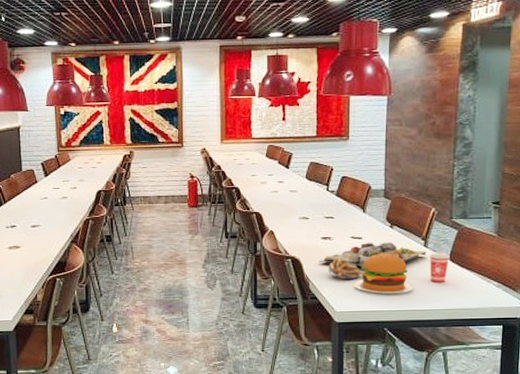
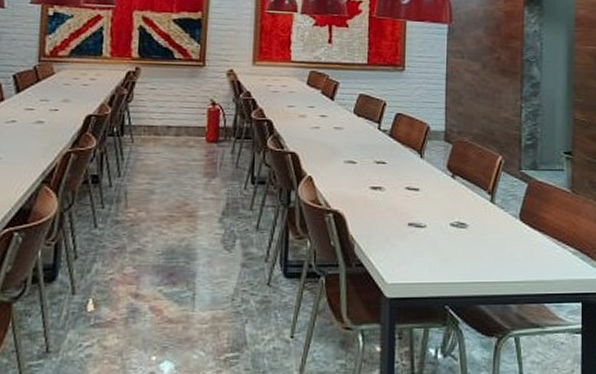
food tray: present [319,241,427,267] -> none [367,195,494,226]
french fries: present [328,257,364,280] -> none [378,213,421,242]
burger: present [353,253,414,294] -> none [407,209,480,261]
beverage cup: present [427,238,451,282] -> none [494,192,521,247]

